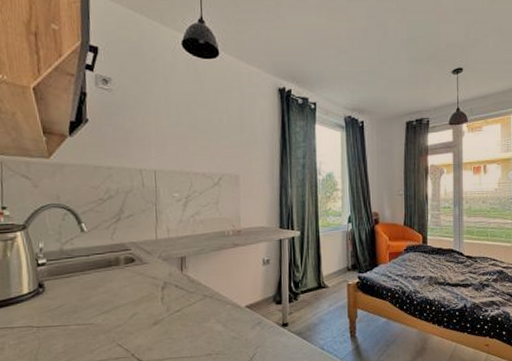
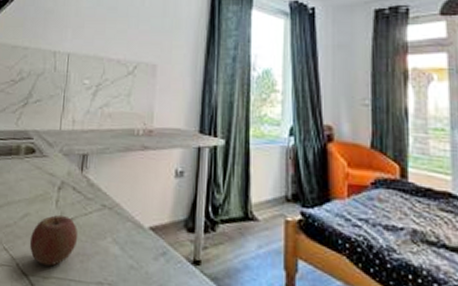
apple: none [141,309,186,351] -> present [29,215,78,267]

